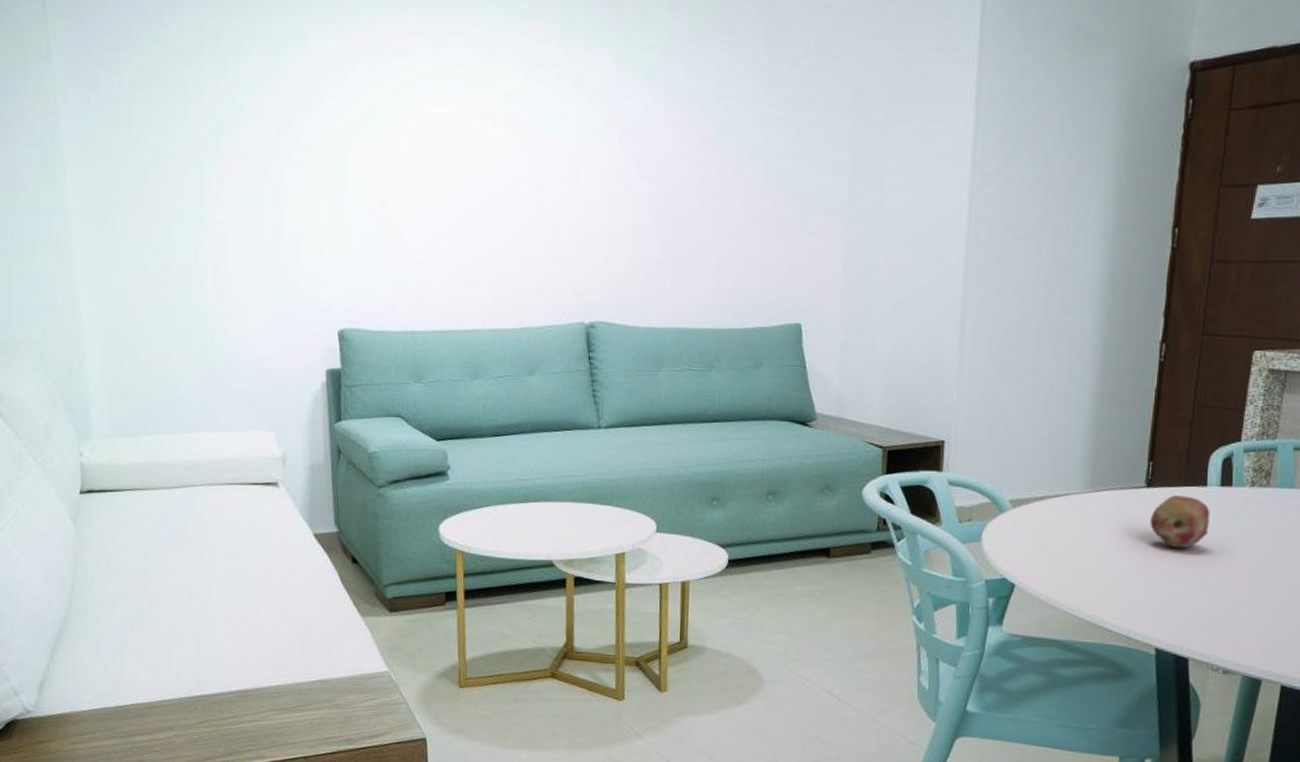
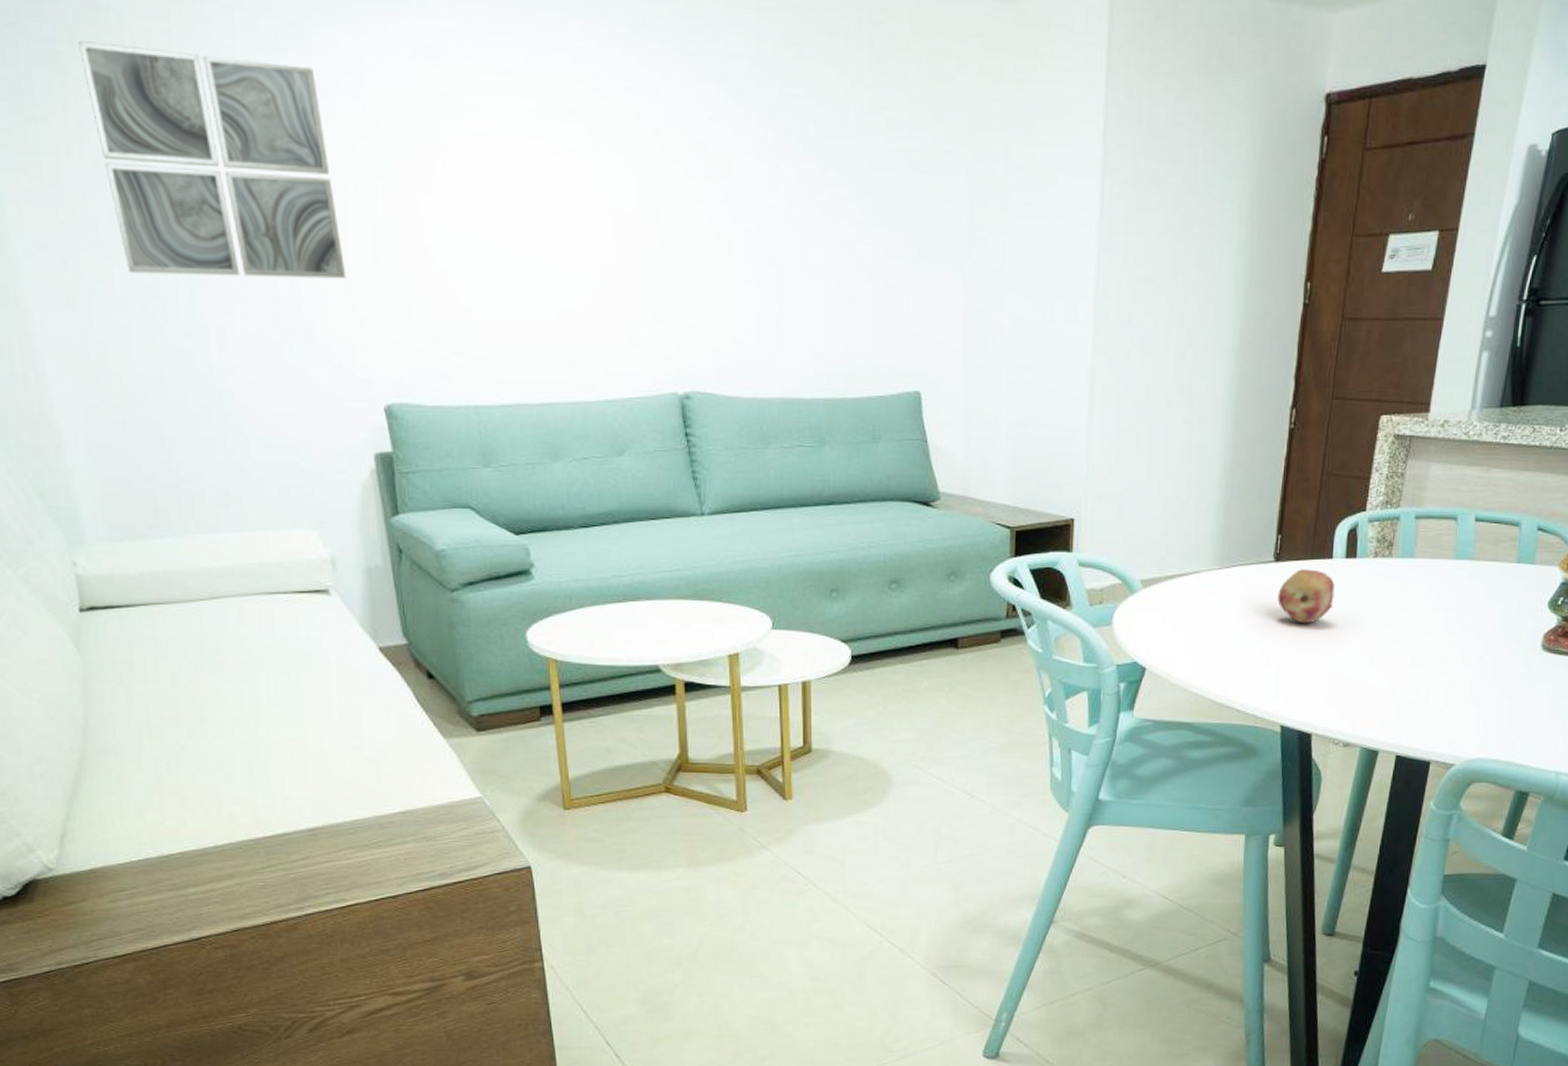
wall art: none [136,50,318,228] -> present [79,41,347,279]

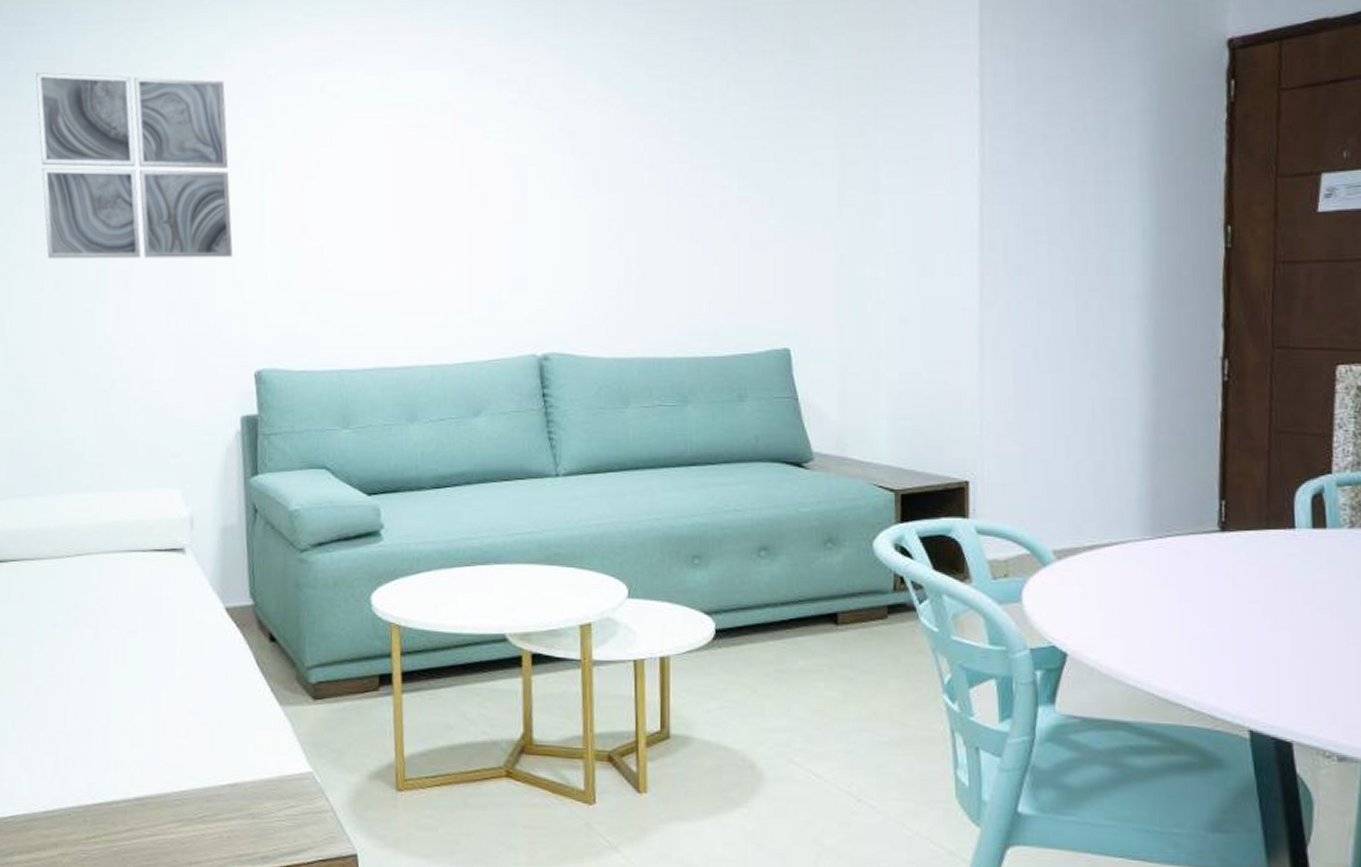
fruit: present [1277,569,1335,624] -> none [1228,540,1303,606]

